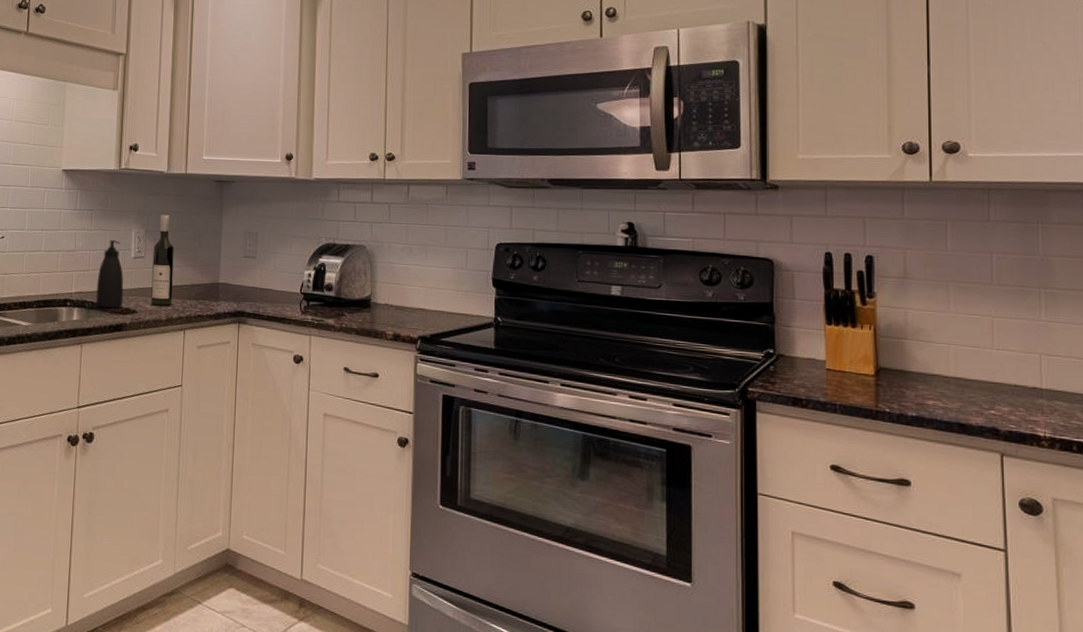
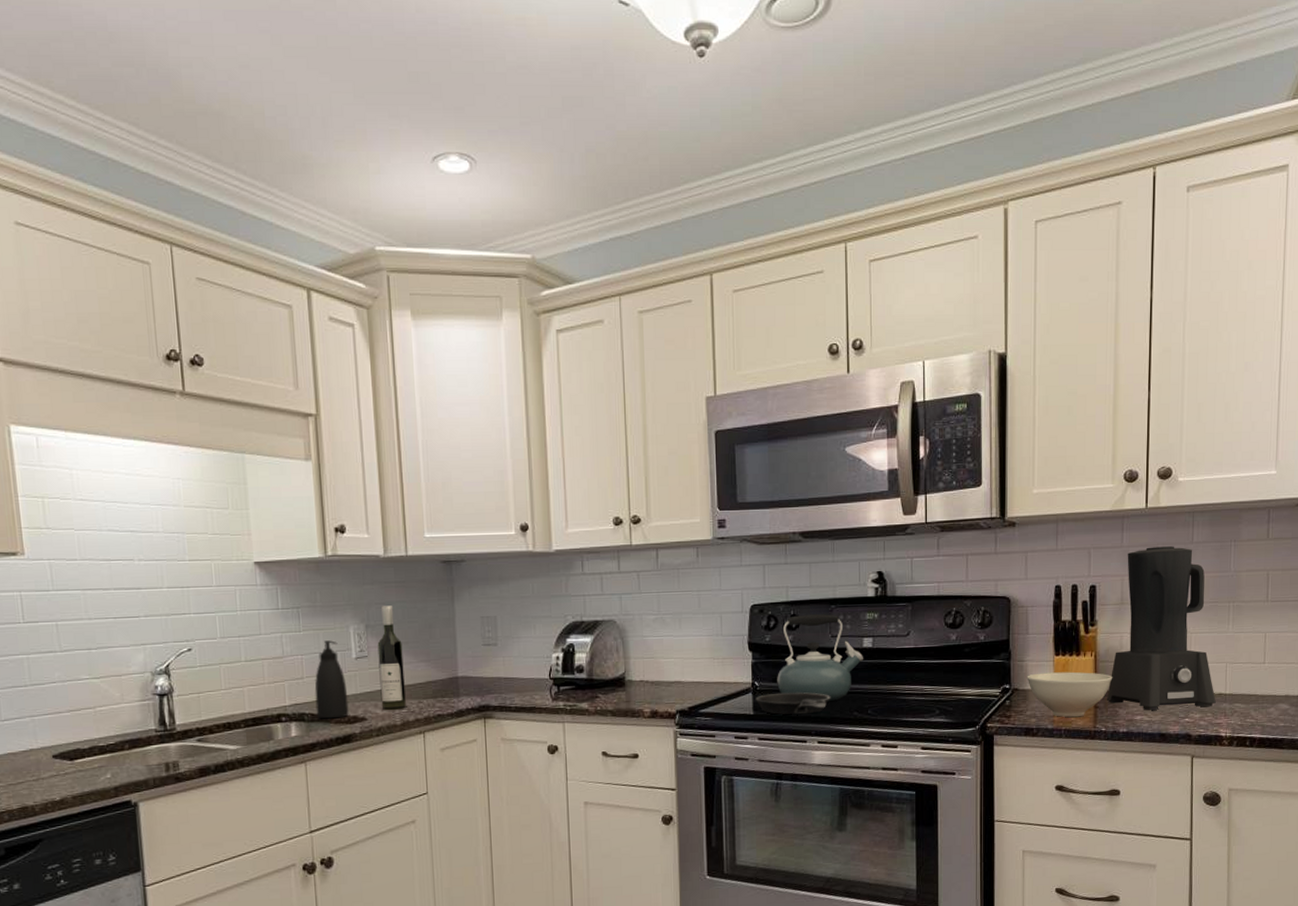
frying pan: none [498,330,576,355] -> present [756,692,831,715]
kettle: none [520,257,612,346] -> present [777,614,864,702]
bowl: none [793,341,897,394] -> present [1027,671,1113,718]
blender: none [890,221,1029,401] -> present [1107,546,1216,710]

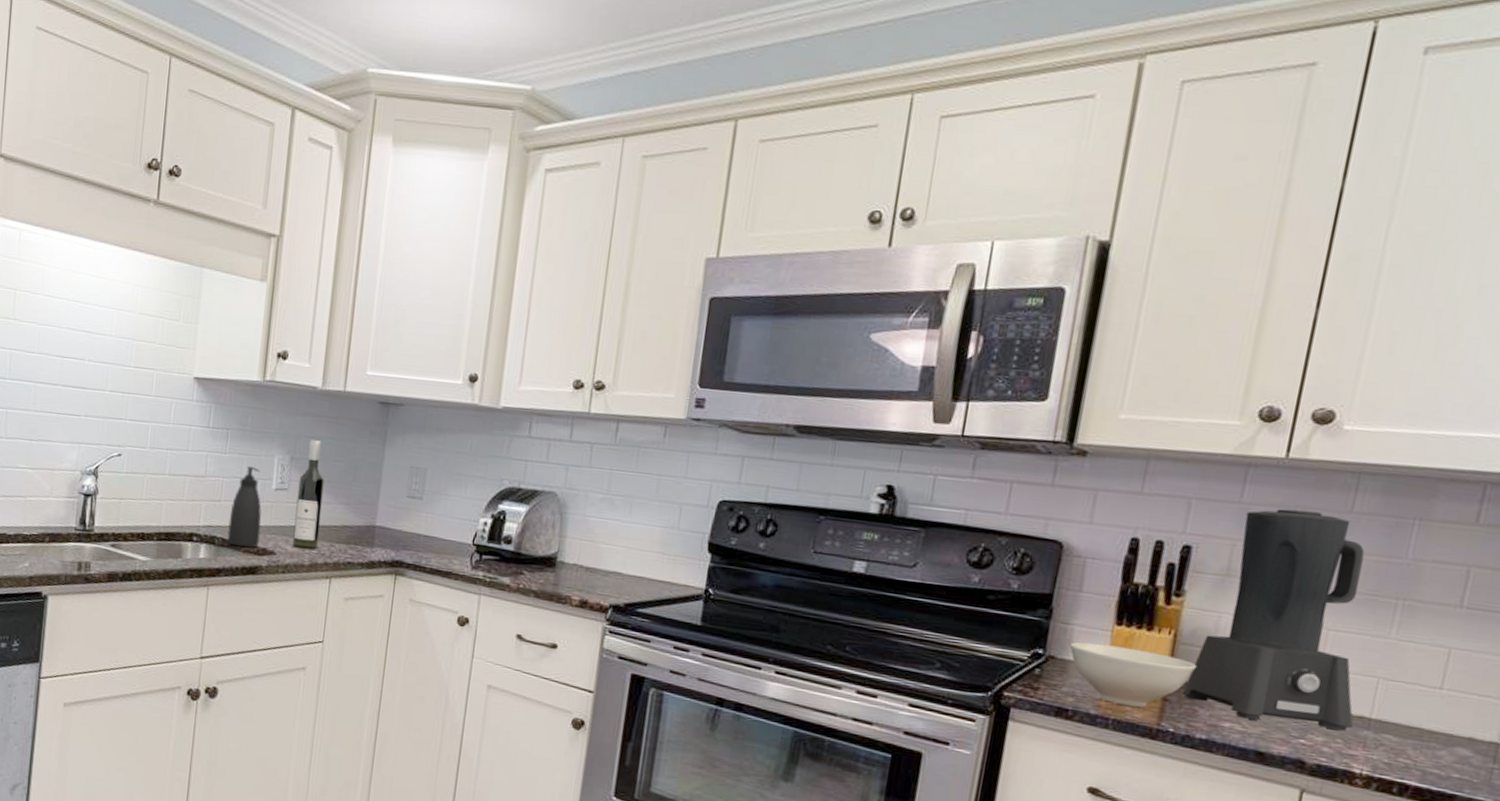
frying pan: present [756,692,831,715] -> none [706,605,802,638]
kettle: present [777,614,864,702] -> none [735,521,852,629]

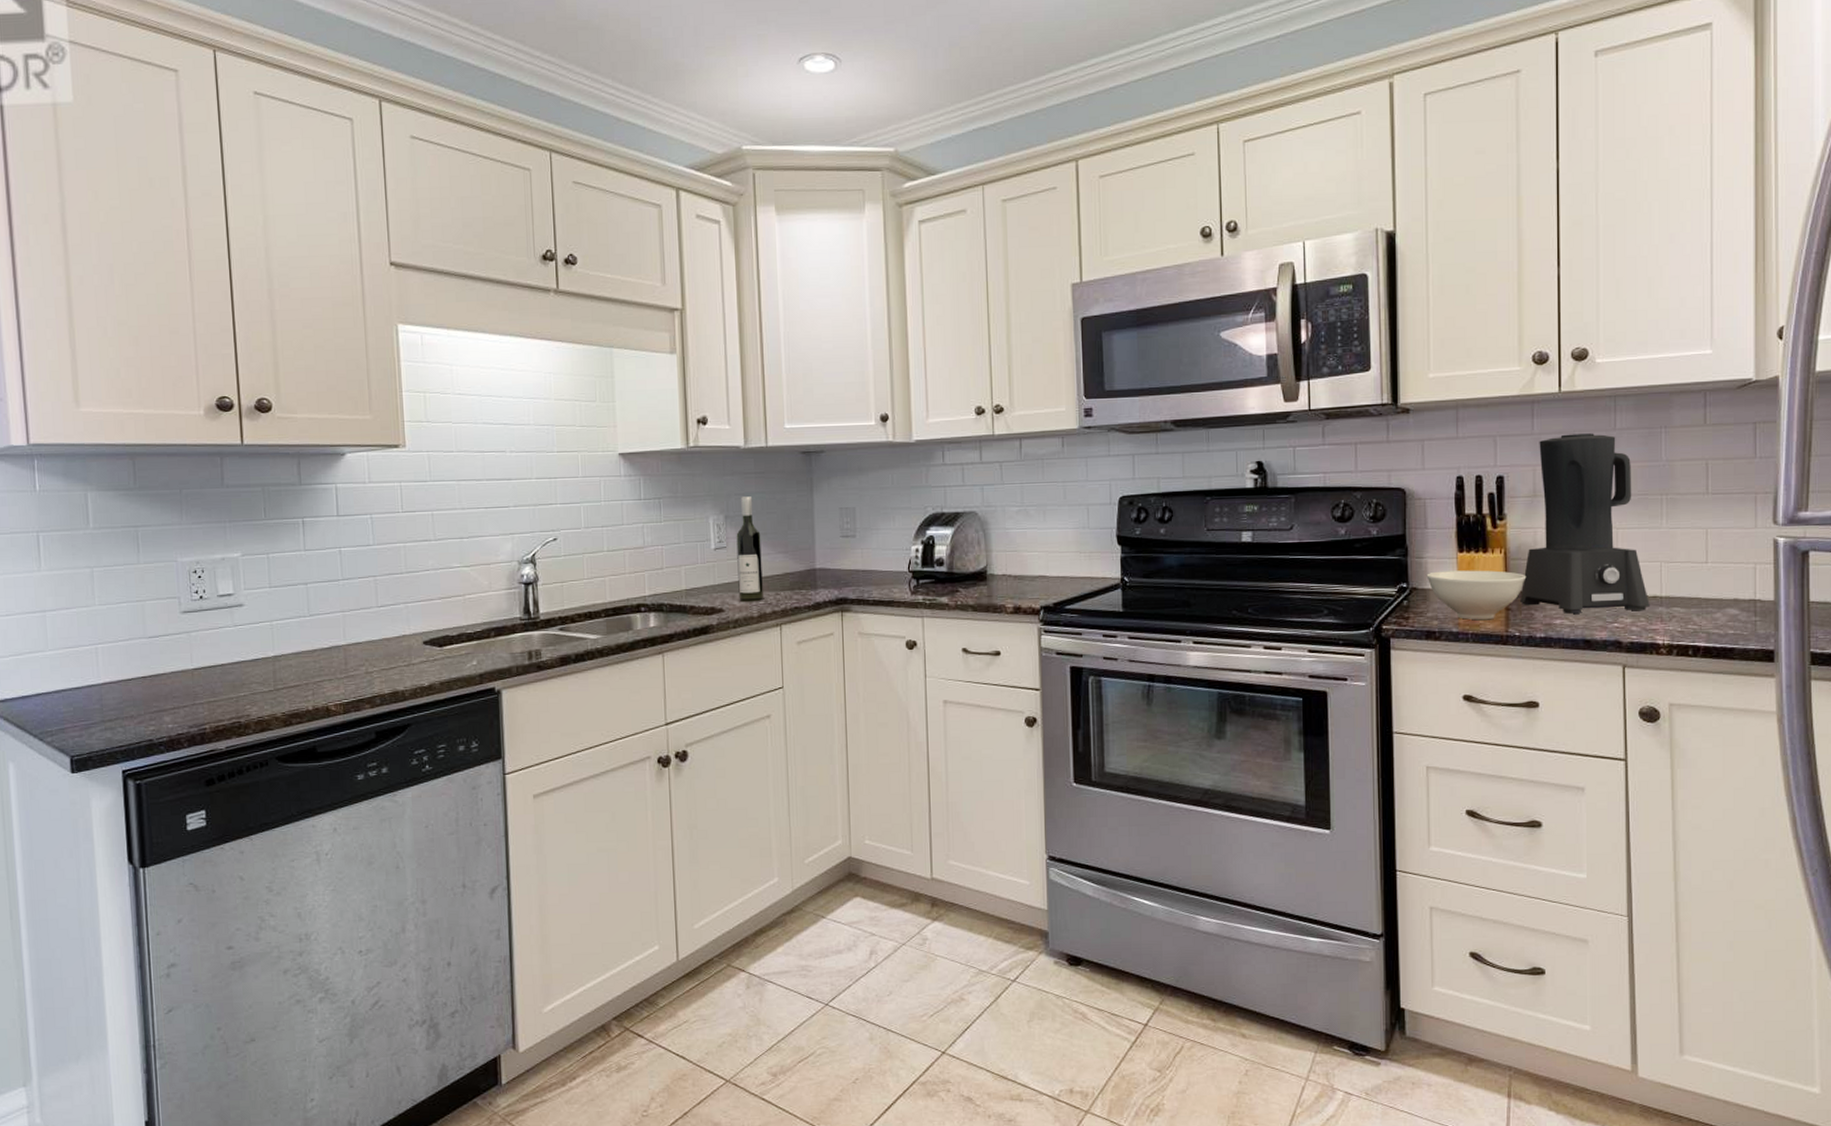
soap dispenser: present [227,466,262,548] -> none [673,531,707,610]

